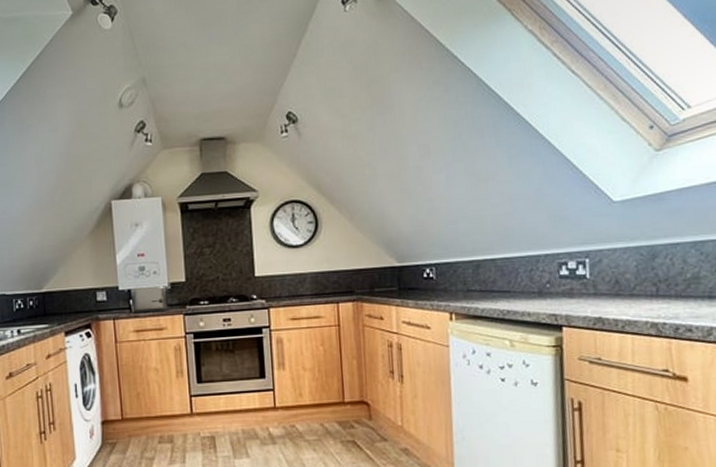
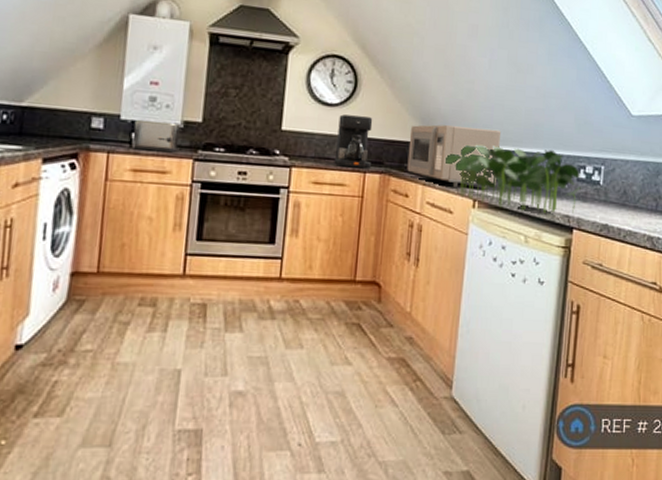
coffee maker: none [306,251,343,301] -> present [334,114,373,169]
microwave: none [376,241,473,303] -> present [407,124,502,190]
plant: none [415,252,566,317] -> present [445,144,582,214]

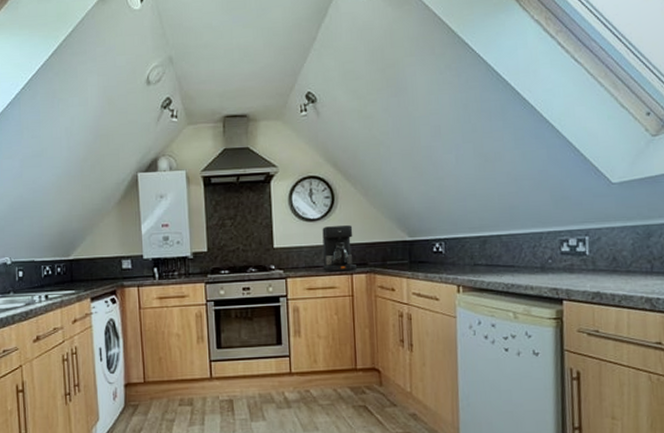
toaster: present [132,120,183,153] -> none [154,255,193,281]
microwave: present [407,124,502,190] -> none [388,218,479,276]
plant: present [445,144,582,214] -> none [425,229,567,290]

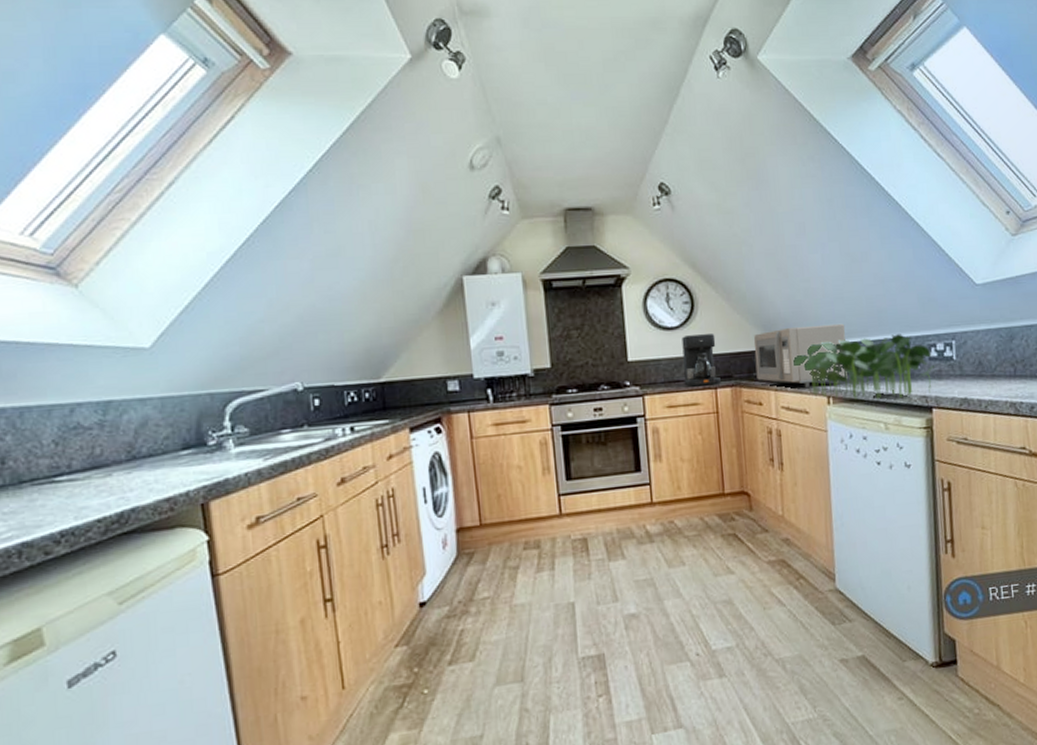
microwave: none [388,218,479,276] -> present [754,323,849,387]
plant: none [425,229,567,290] -> present [793,334,935,400]

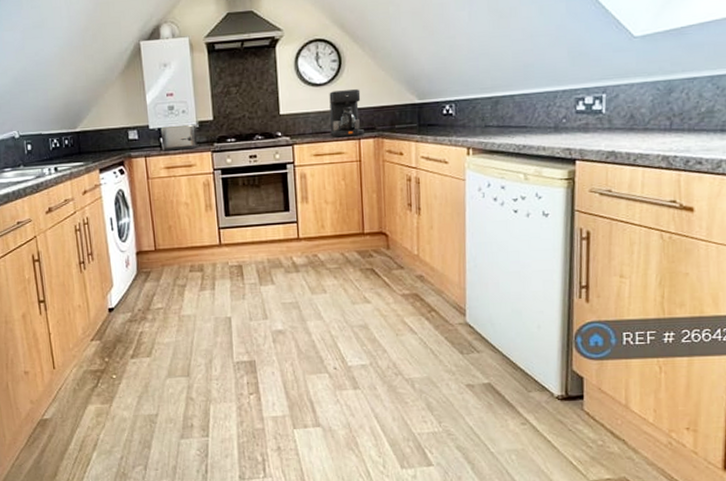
toaster: none [487,372,534,405] -> present [160,124,199,151]
microwave: present [754,323,849,387] -> none [397,78,490,139]
plant: present [793,334,935,400] -> none [435,88,582,151]

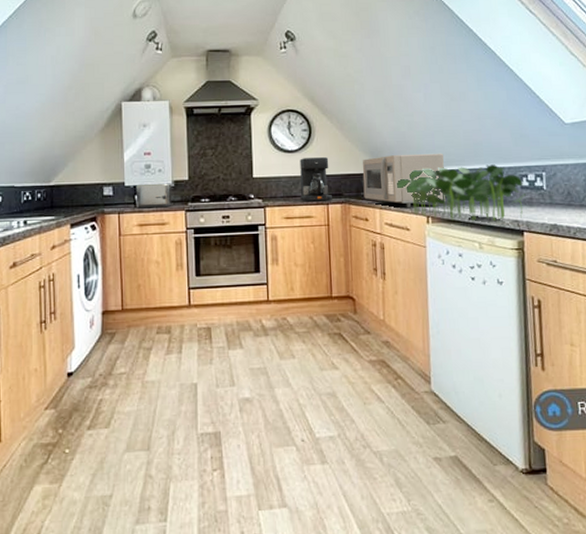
microwave: none [397,78,490,139] -> present [362,153,447,207]
plant: none [435,88,582,151] -> present [397,164,527,221]

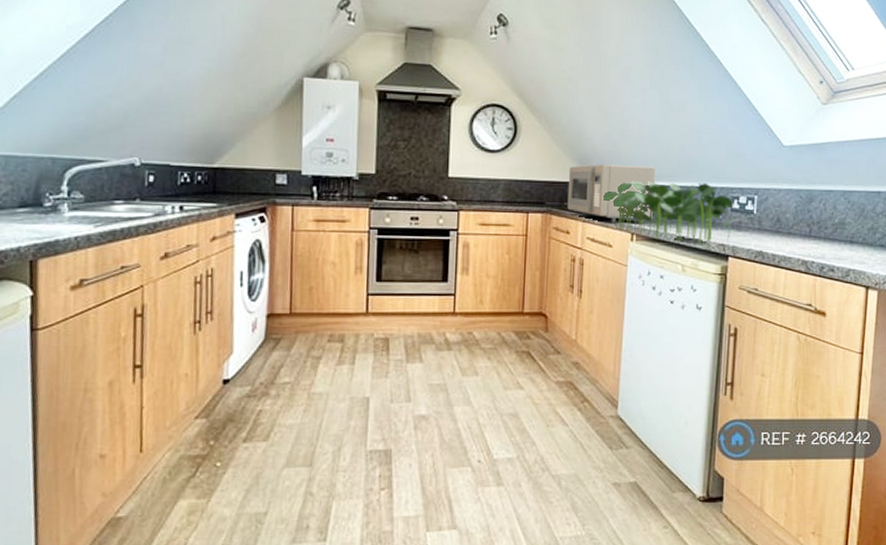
toaster: present [136,183,174,209] -> none [313,174,358,203]
coffee maker: present [300,157,332,202] -> none [498,159,533,209]

